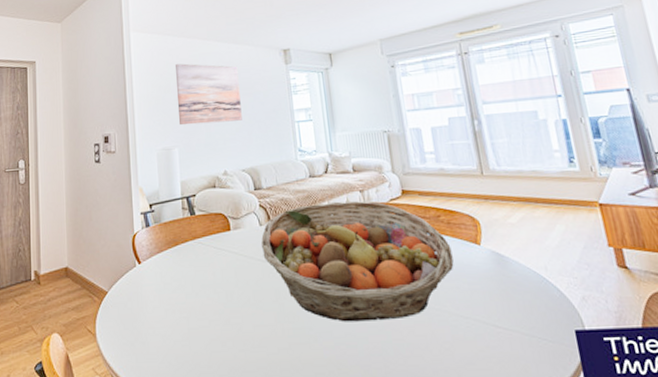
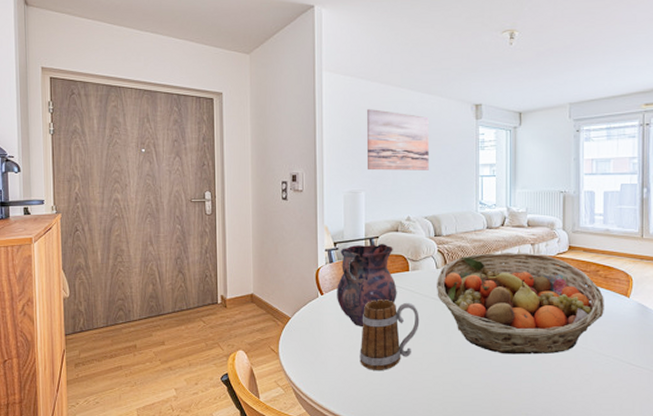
vase: none [155,201,220,299] -> present [337,243,397,328]
mug: none [183,264,247,350] -> present [359,299,420,370]

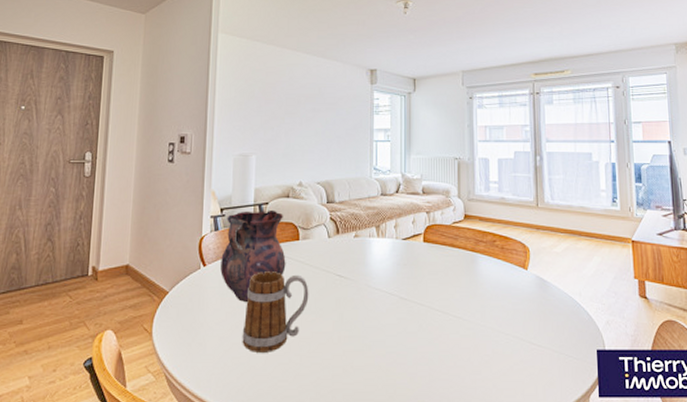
wall art: present [367,109,429,171] -> none [260,71,324,134]
fruit basket: present [437,252,604,355] -> none [328,220,502,333]

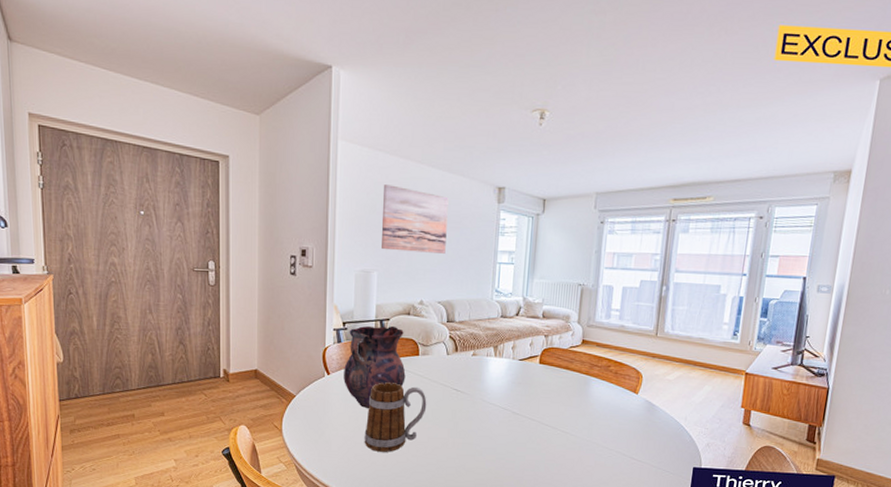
wall art: none [260,71,324,134] -> present [382,184,449,254]

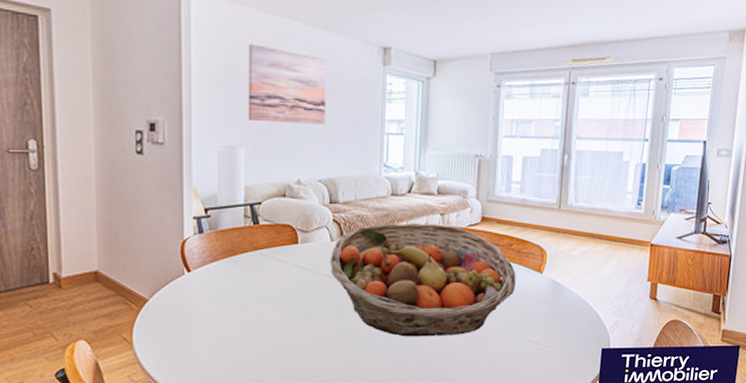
vase: present [344,325,406,409] -> none [208,210,283,310]
mug: present [364,382,427,452] -> none [236,277,309,359]
fruit basket: none [446,342,613,445] -> present [330,222,516,337]

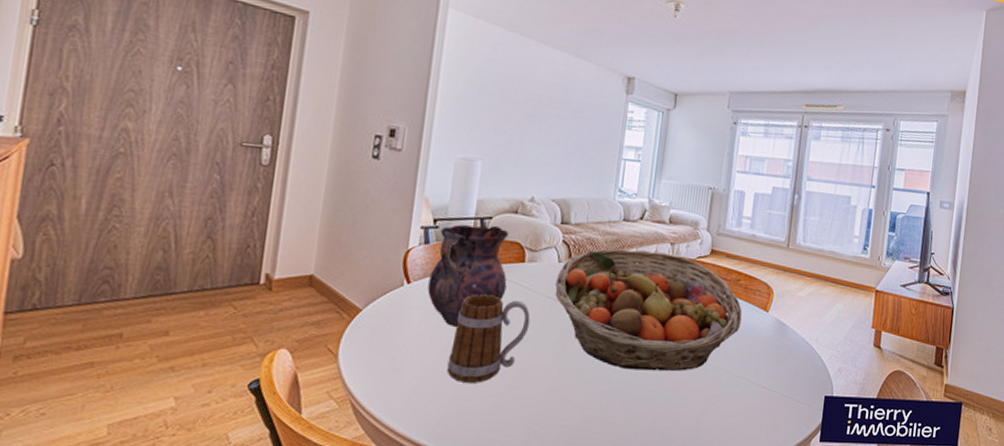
vase: none [208,210,283,310] -> present [427,224,509,328]
mug: none [236,277,309,359] -> present [447,294,531,383]
wall art: present [249,44,326,124] -> none [490,62,572,145]

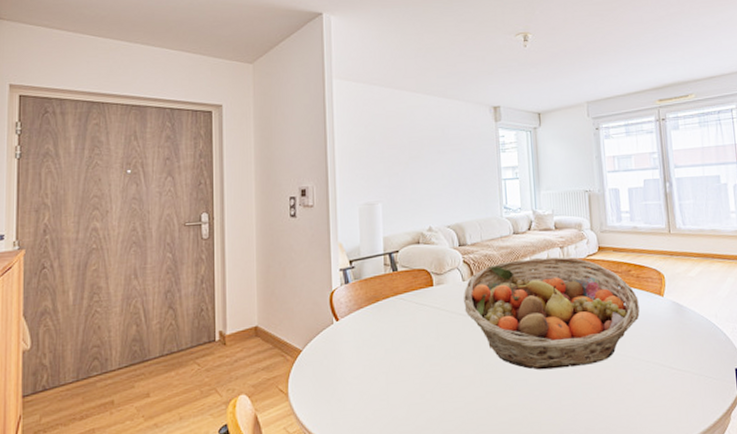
vase: present [427,224,509,328] -> none [354,257,422,354]
mug: present [447,294,531,383] -> none [382,320,448,403]

